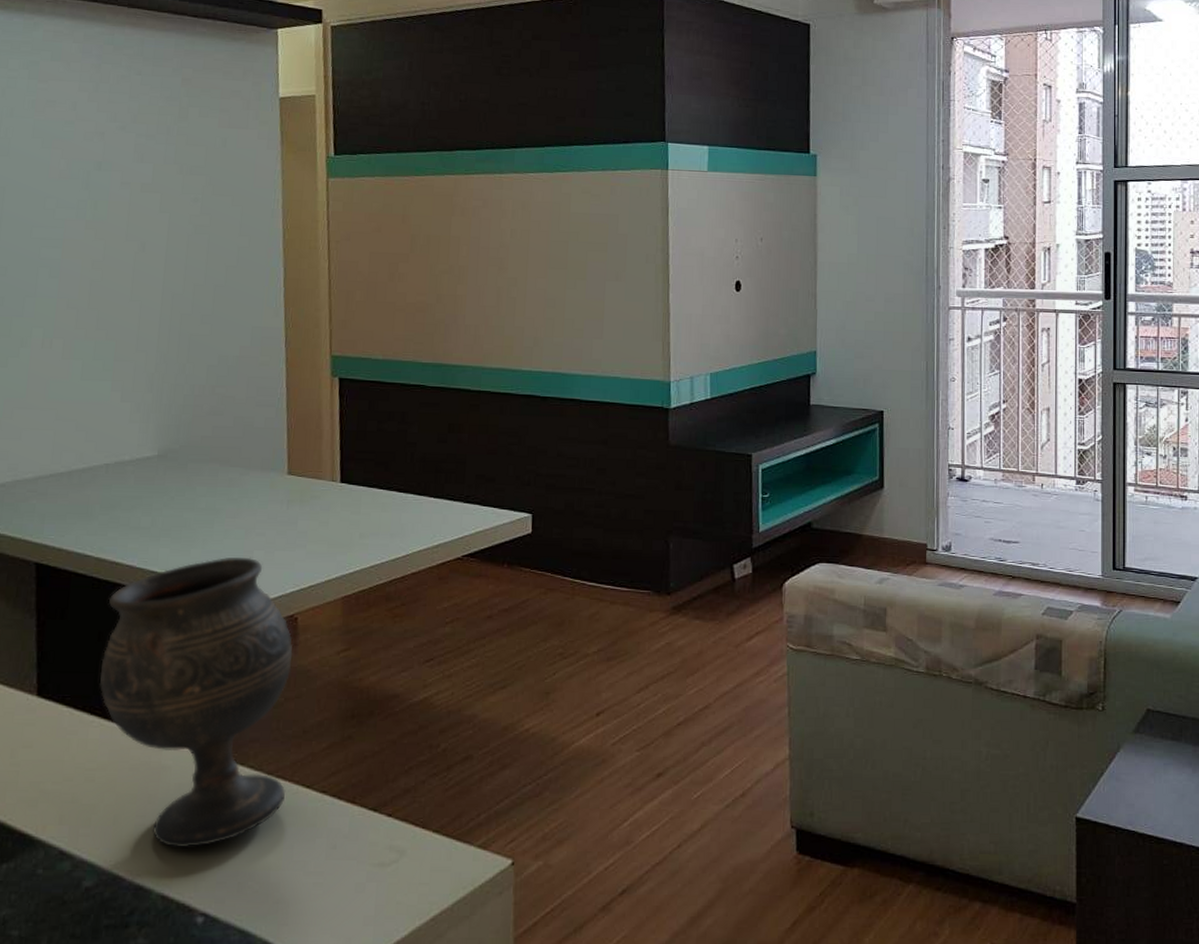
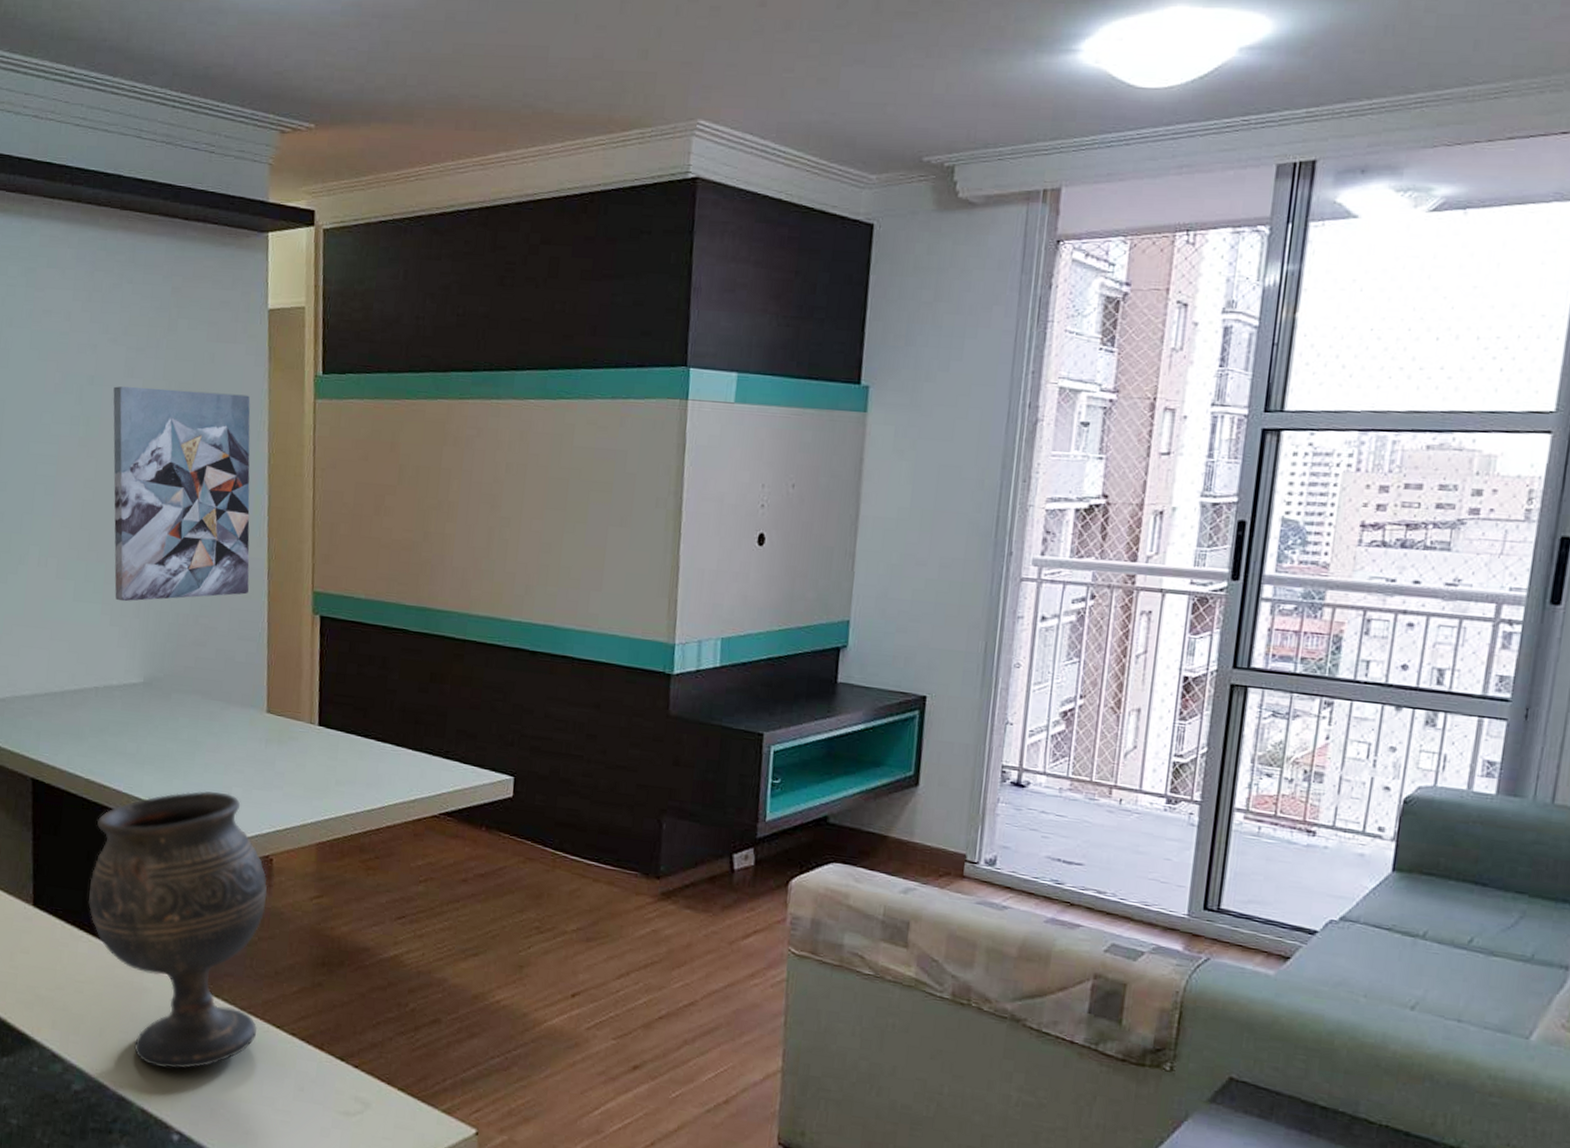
wall art: none [122,171,267,377] -> present [113,386,251,602]

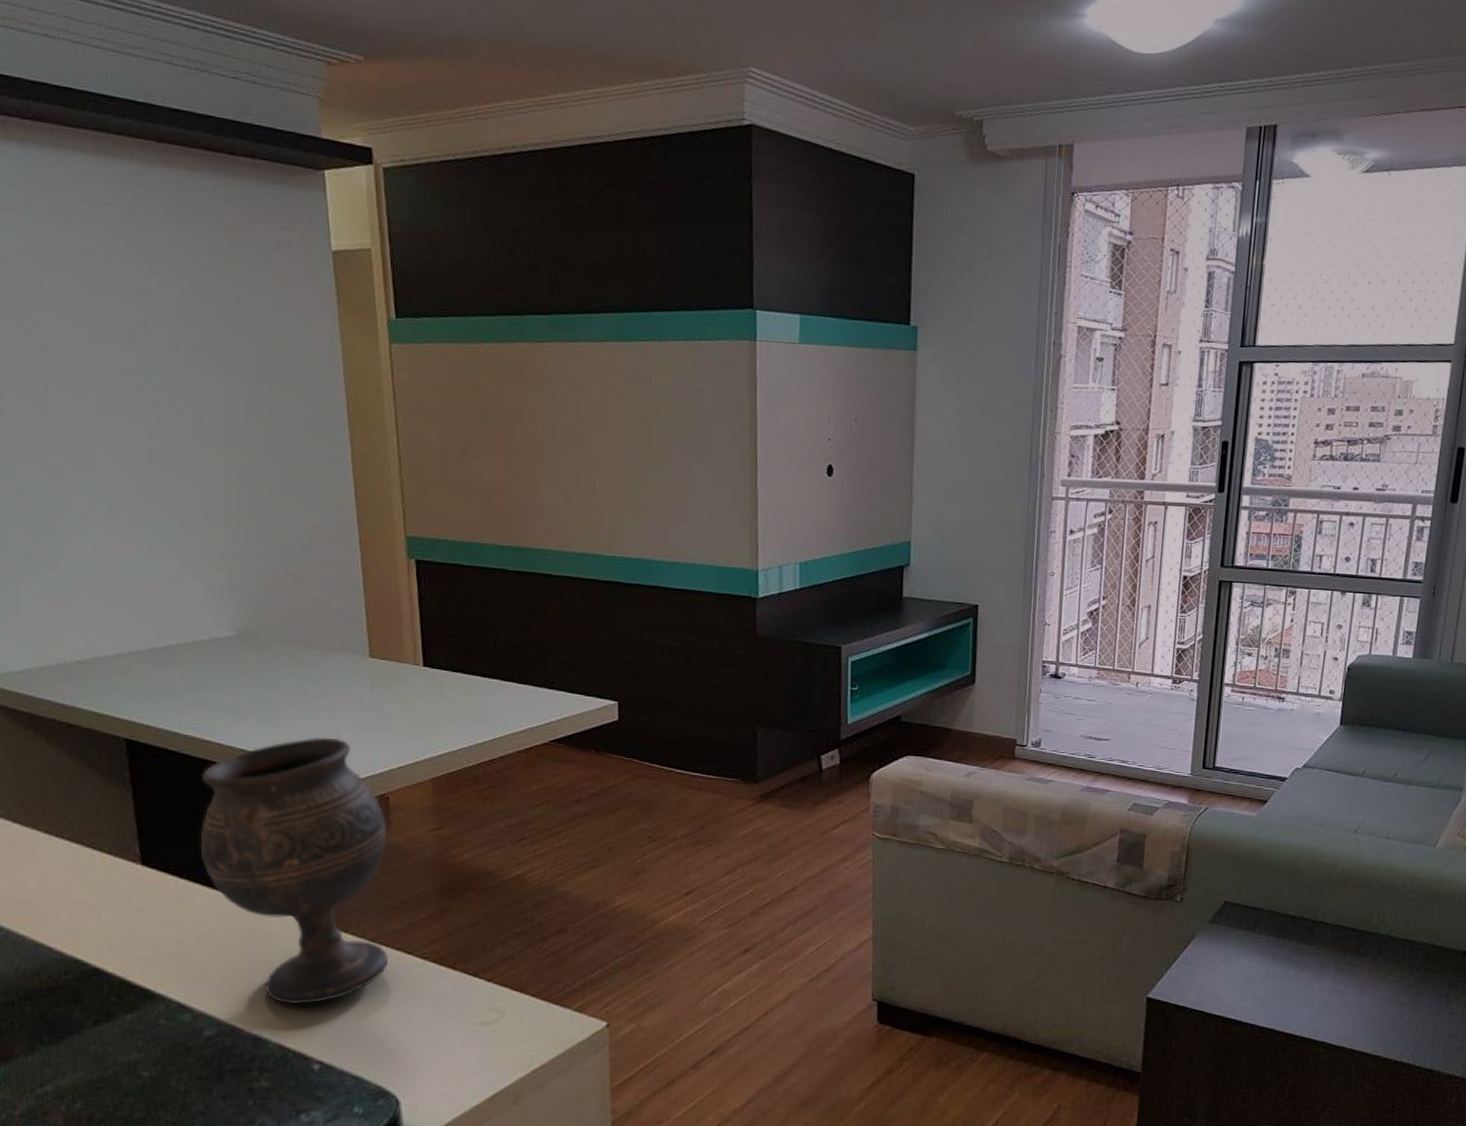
wall art: present [113,386,251,602] -> none [171,332,339,555]

